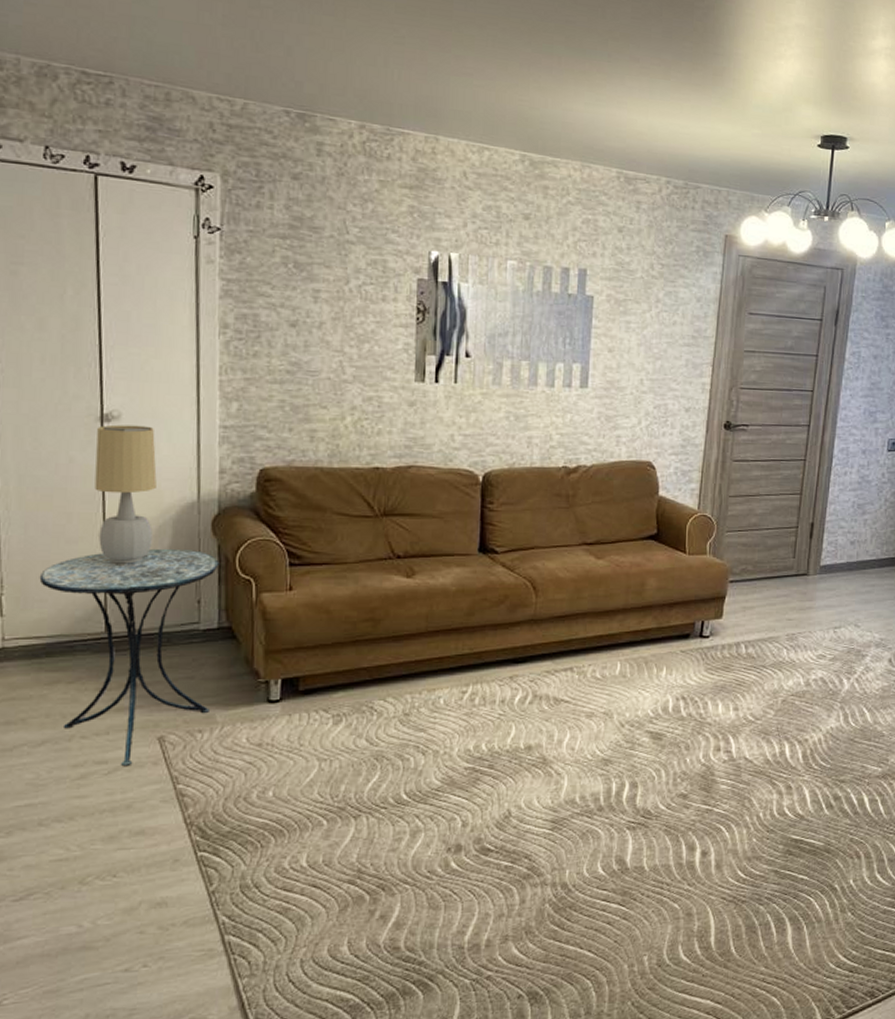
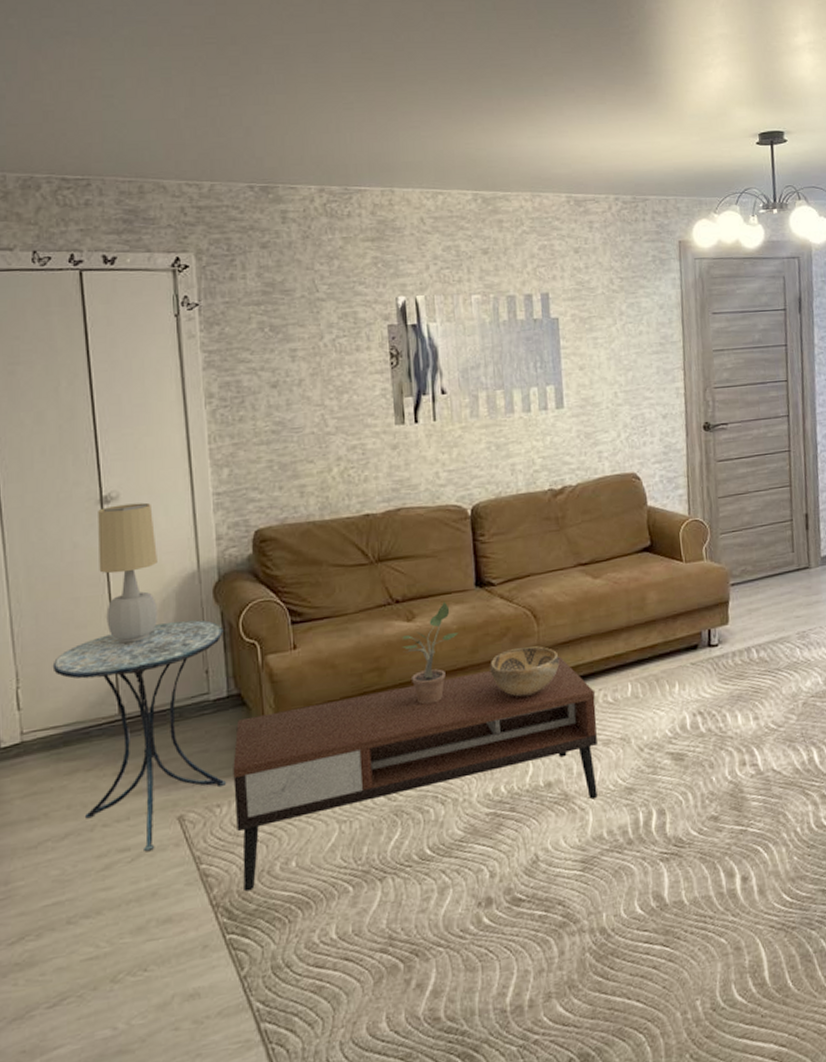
coffee table: none [216,629,584,814] -> present [233,656,598,892]
potted plant: none [398,562,457,659] -> present [401,601,459,705]
decorative bowl: none [484,617,553,662] -> present [490,646,560,697]

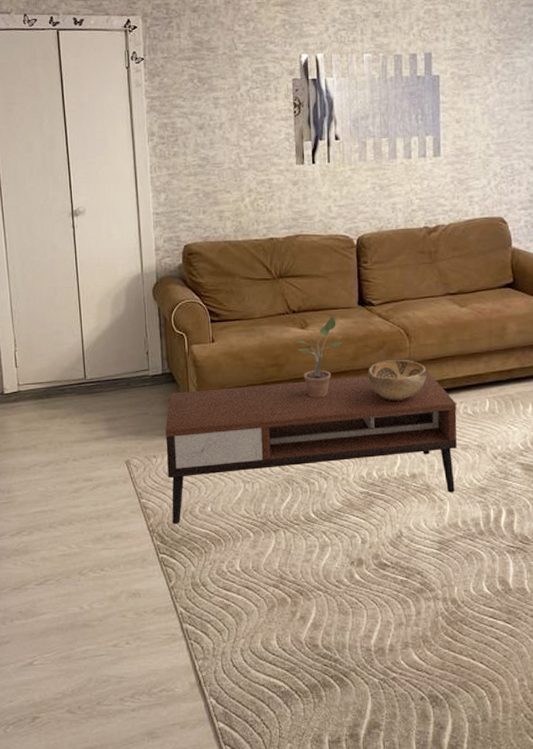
side table: present [52,620,227,852] -> none [39,312,161,484]
table lamp: present [98,502,157,644] -> none [70,217,112,325]

